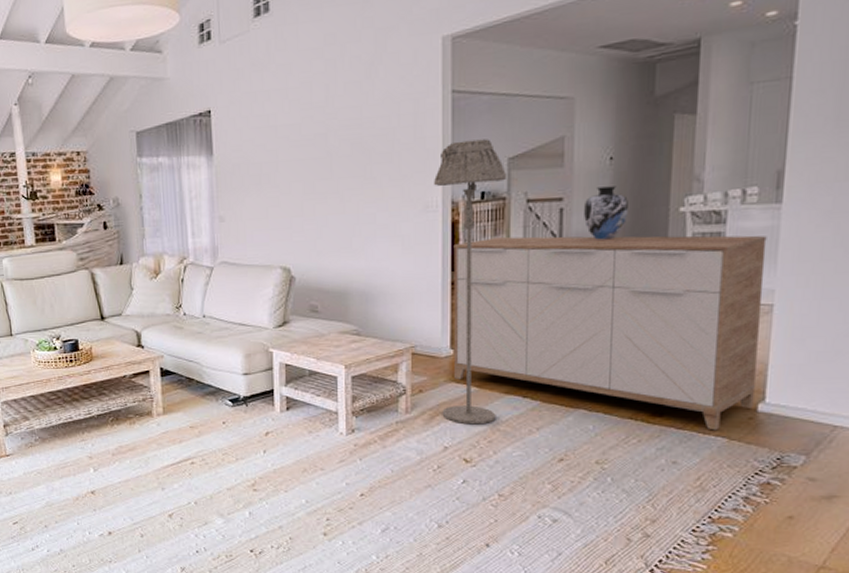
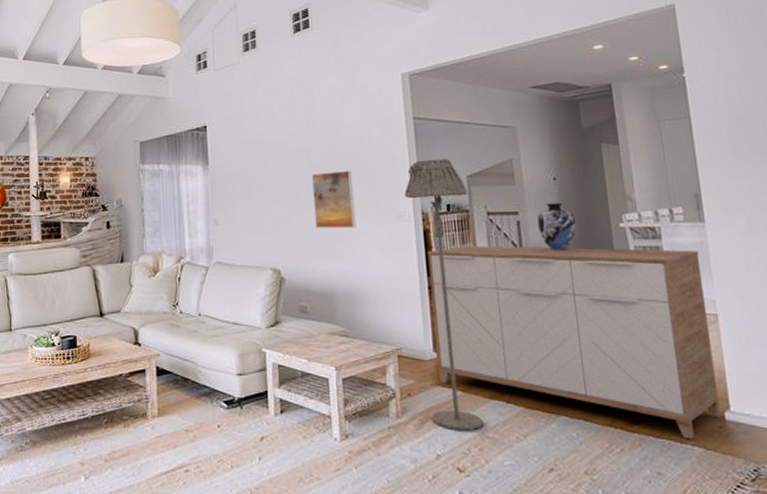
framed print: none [330,156,376,223] -> present [312,170,357,229]

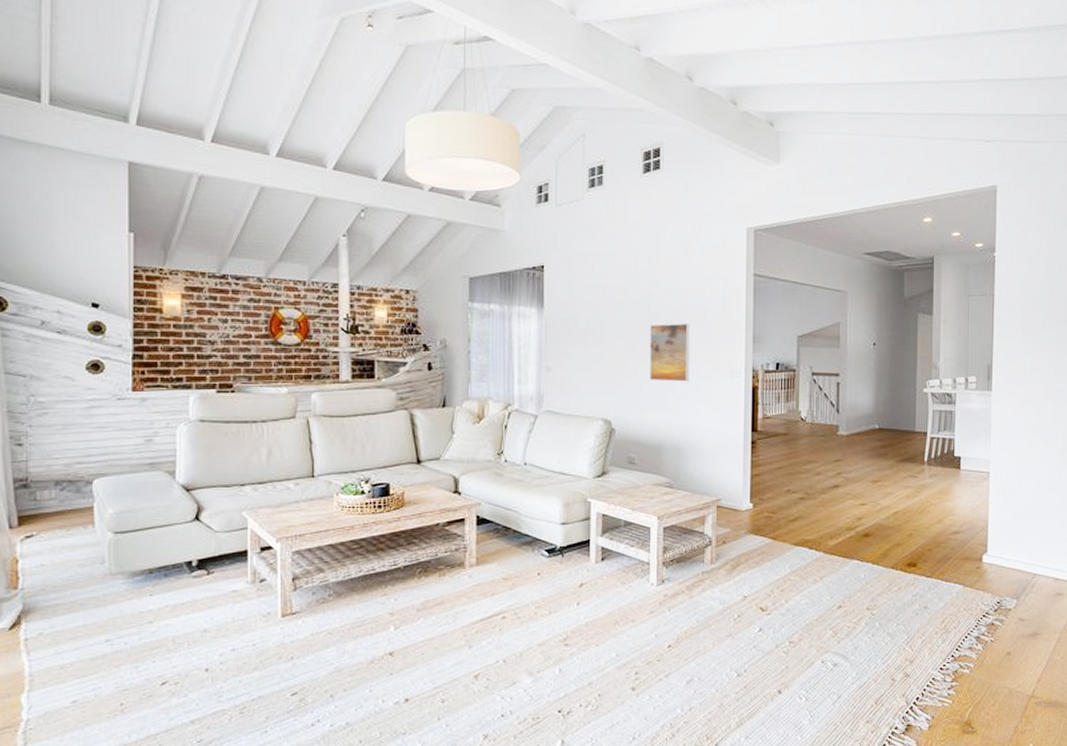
floor lamp: present [405,159,484,431] -> none [739,318,797,575]
sideboard: present [427,245,721,440] -> none [753,403,983,578]
vase: present [537,203,576,251] -> none [855,367,887,411]

